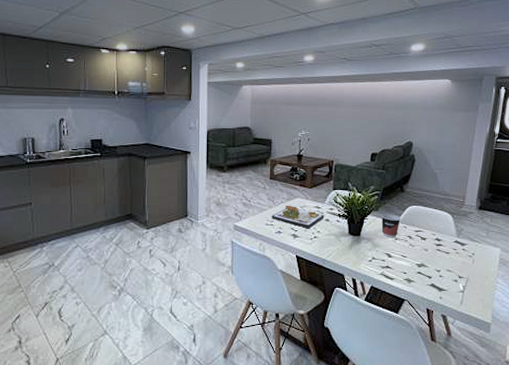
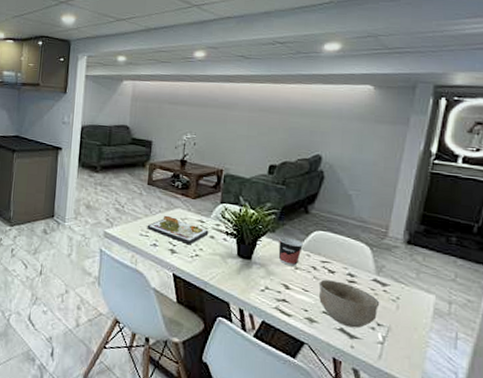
bowl: none [414,246,460,282] -> present [318,279,380,329]

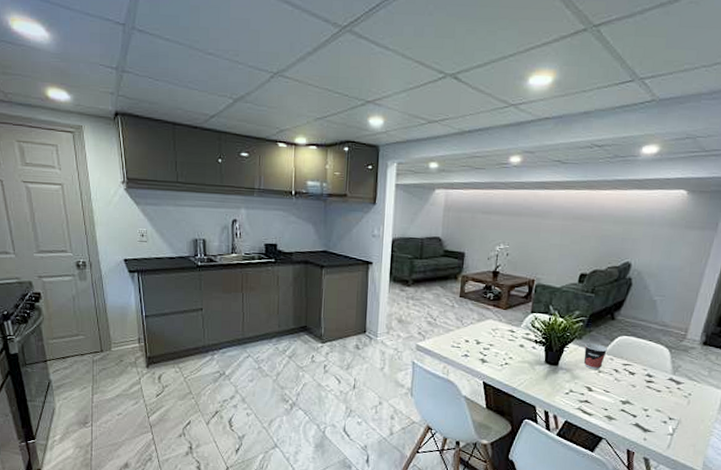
dinner plate: present [147,215,209,245] -> none [458,326,519,354]
bowl: present [318,279,380,329] -> none [618,381,673,423]

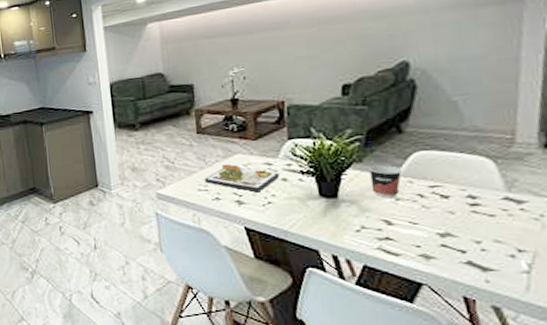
dinner plate: none [458,326,519,354] -> present [204,164,280,193]

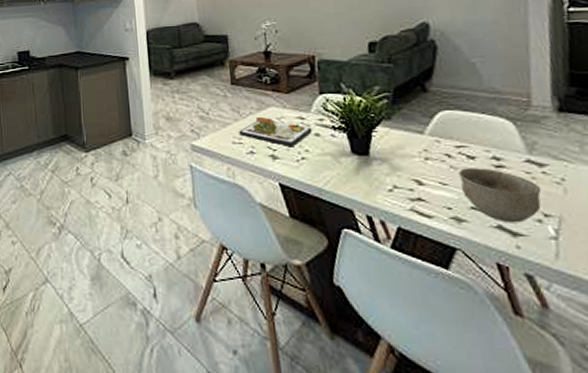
cup: present [369,165,403,197] -> none [397,124,430,156]
bowl: none [429,206,518,259] -> present [458,168,542,223]

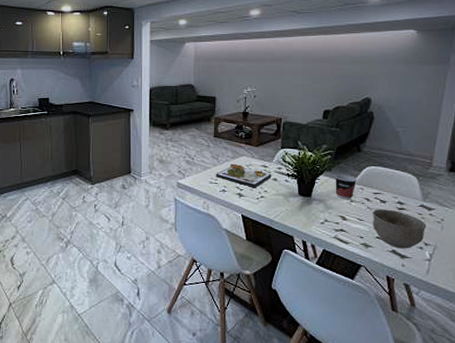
cup: none [397,124,430,156] -> present [335,175,358,199]

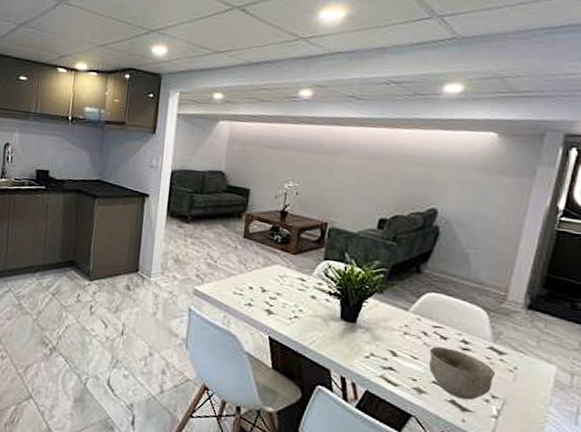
dinner plate: present [216,163,272,188] -> none [241,272,310,306]
cup: present [335,175,358,199] -> none [386,299,415,331]

